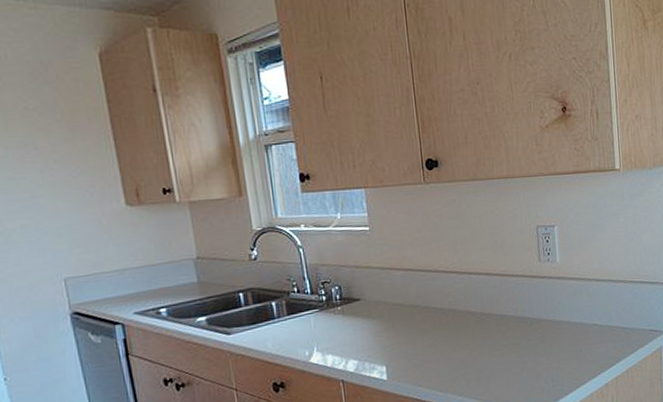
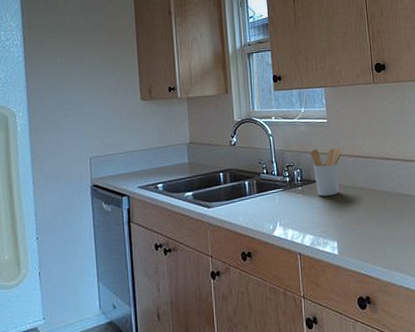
utensil holder: none [350,260,389,317] -> present [310,148,342,197]

